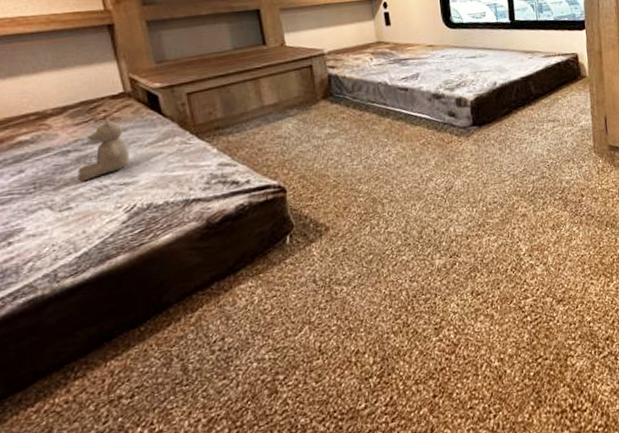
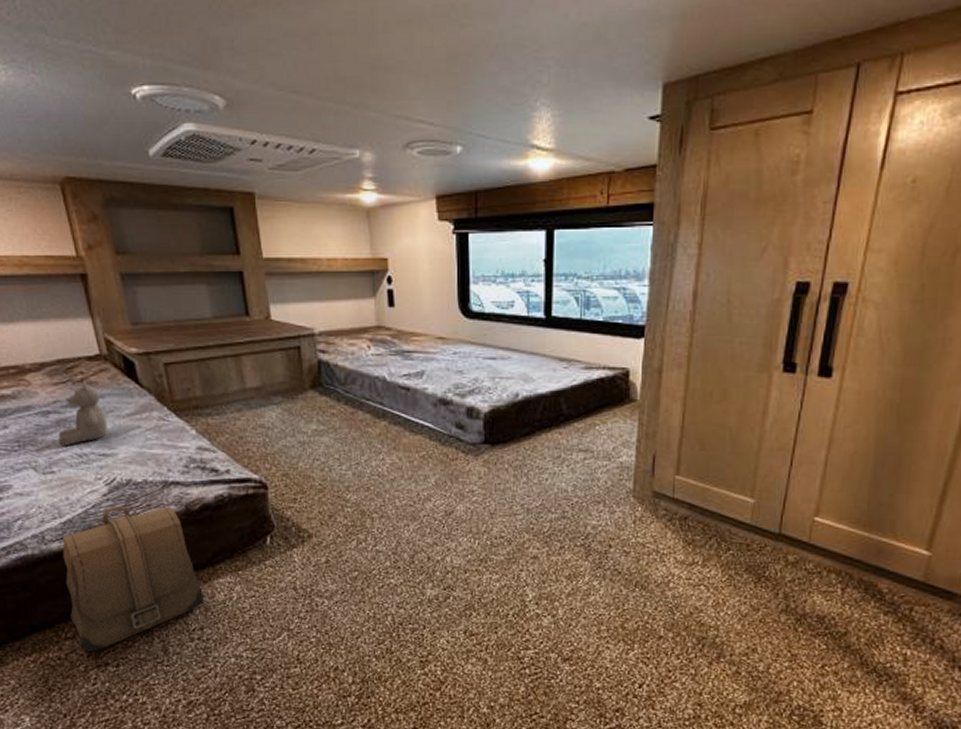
backpack: none [76,223,225,390] -> present [62,505,203,653]

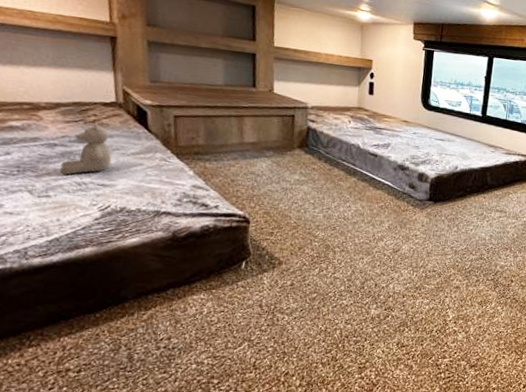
backpack: present [62,505,203,653] -> none [39,228,176,360]

